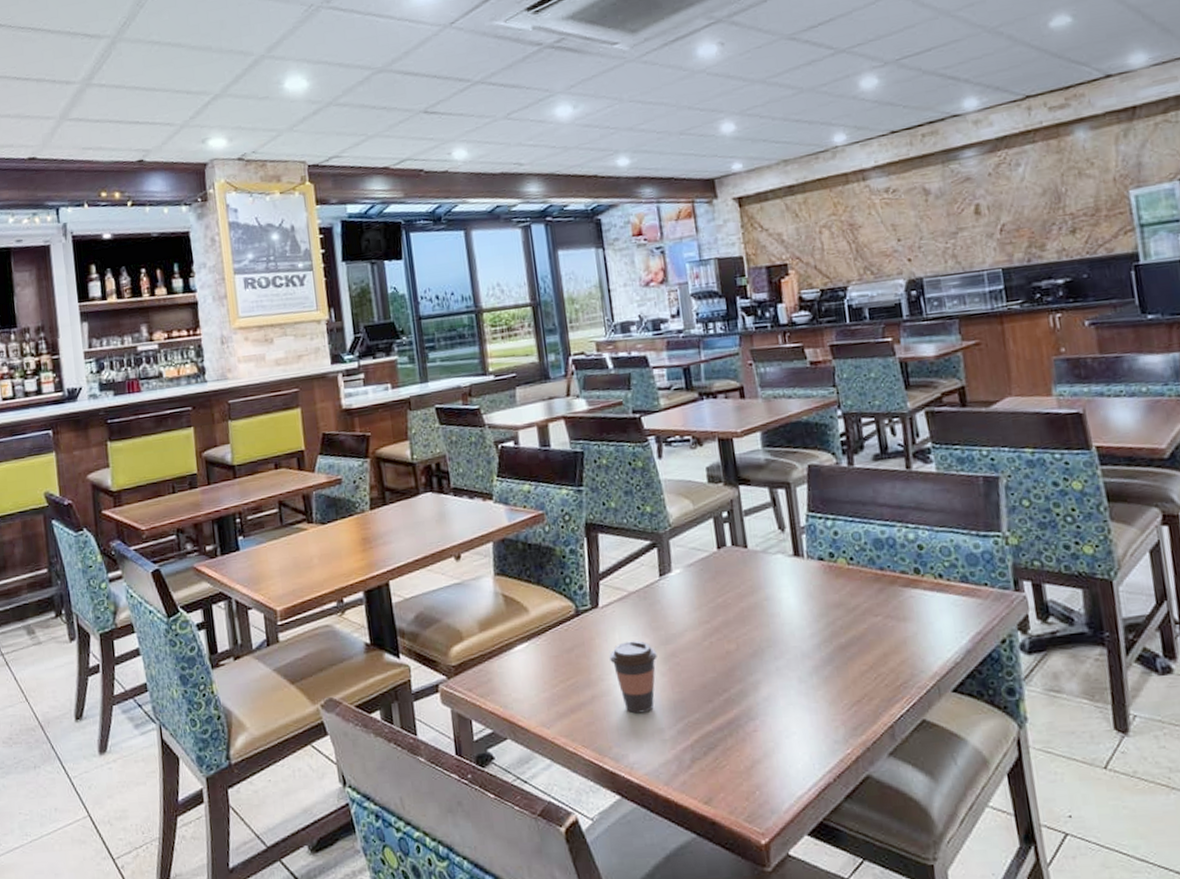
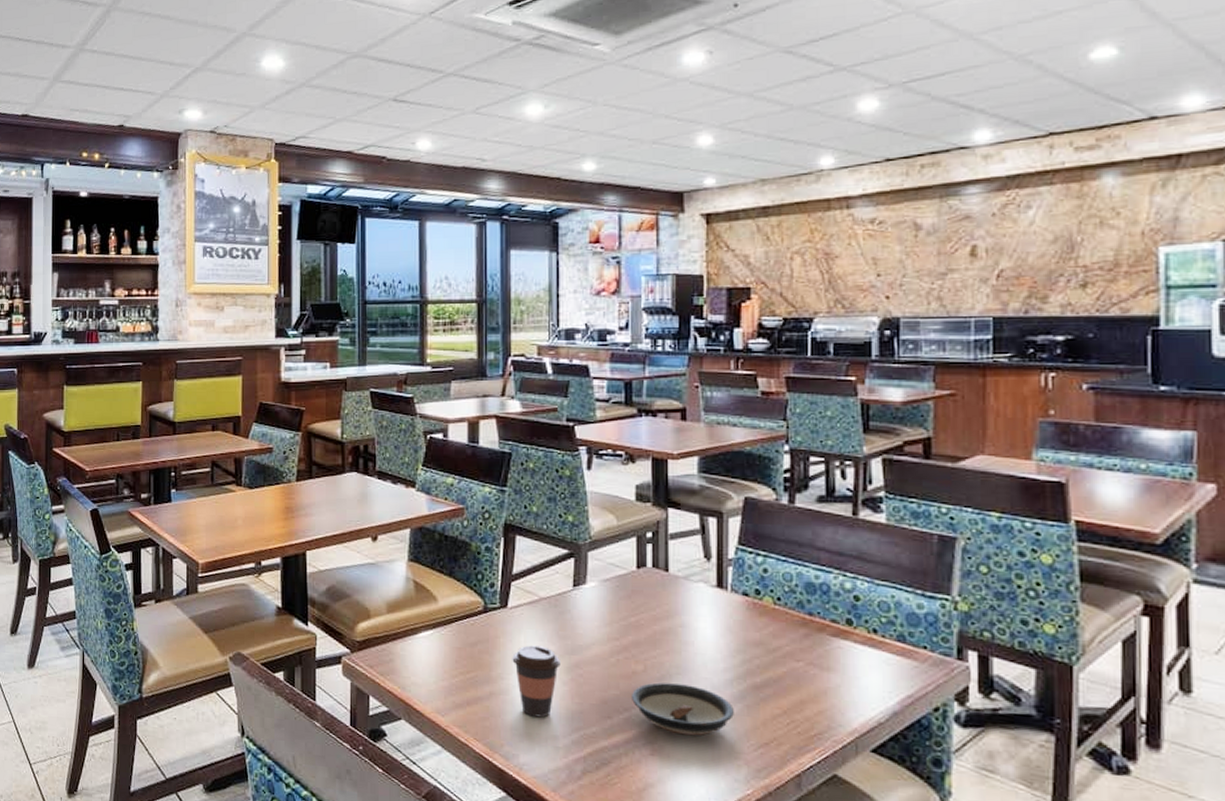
saucer: none [728,655,826,707] -> present [632,682,734,736]

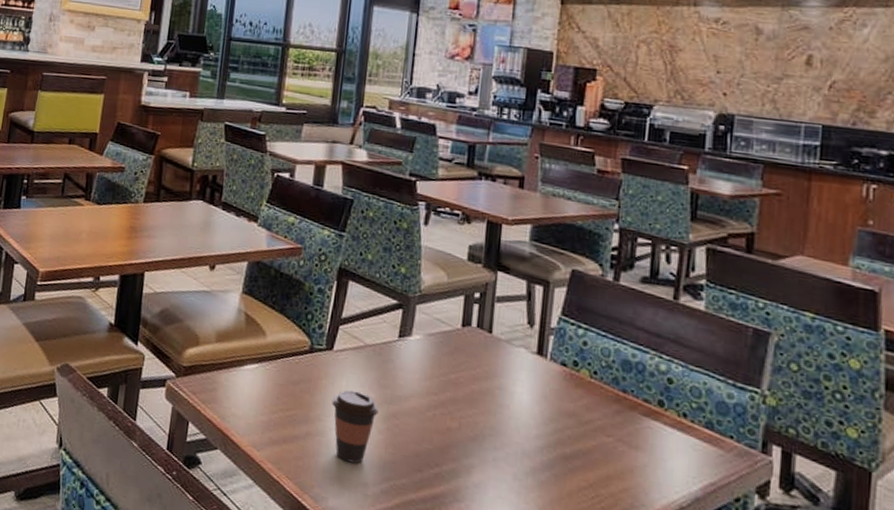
saucer: present [632,682,734,736] -> none [444,441,542,500]

